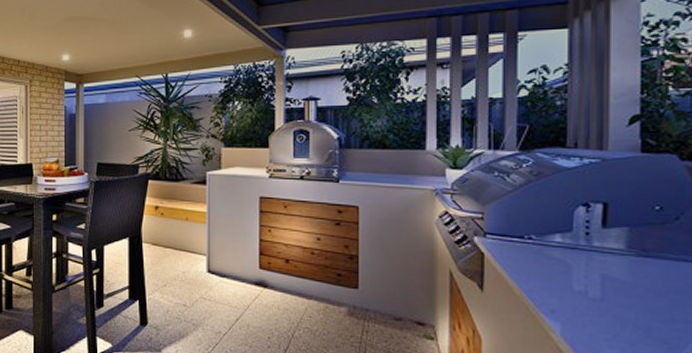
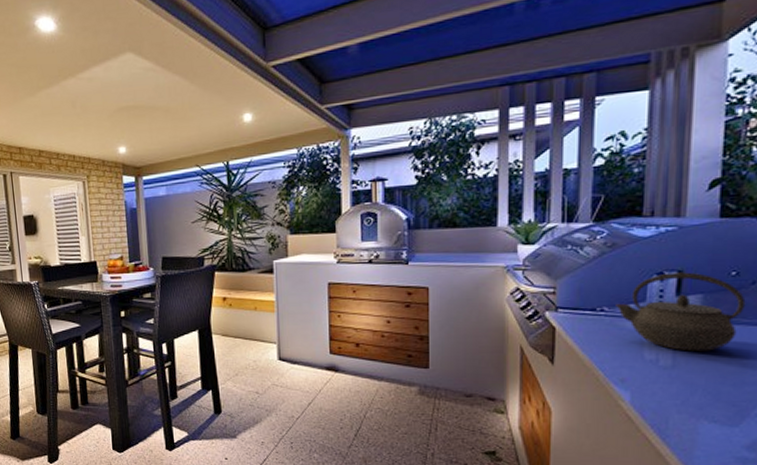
kettle: none [543,204,671,285] -> present [615,272,746,352]

